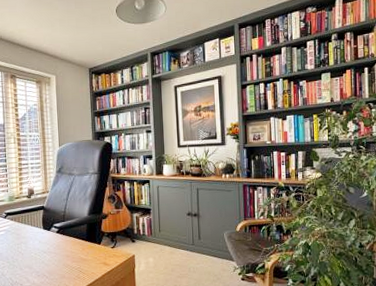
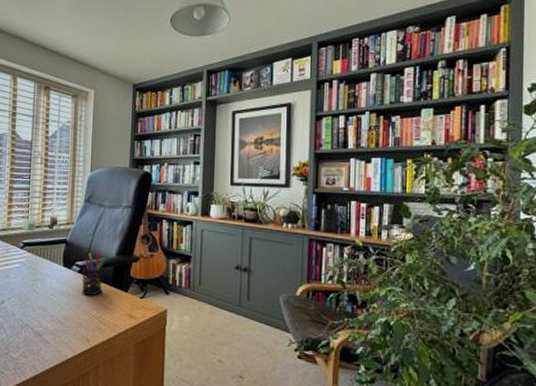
pen holder: none [61,214,81,251] -> present [81,252,107,296]

